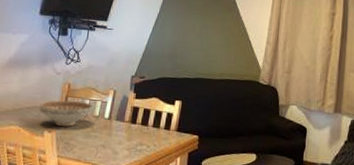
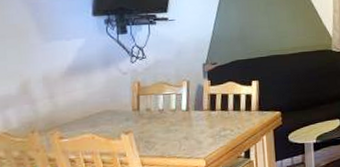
decorative bowl: present [39,100,92,127] -> none [110,98,167,126]

